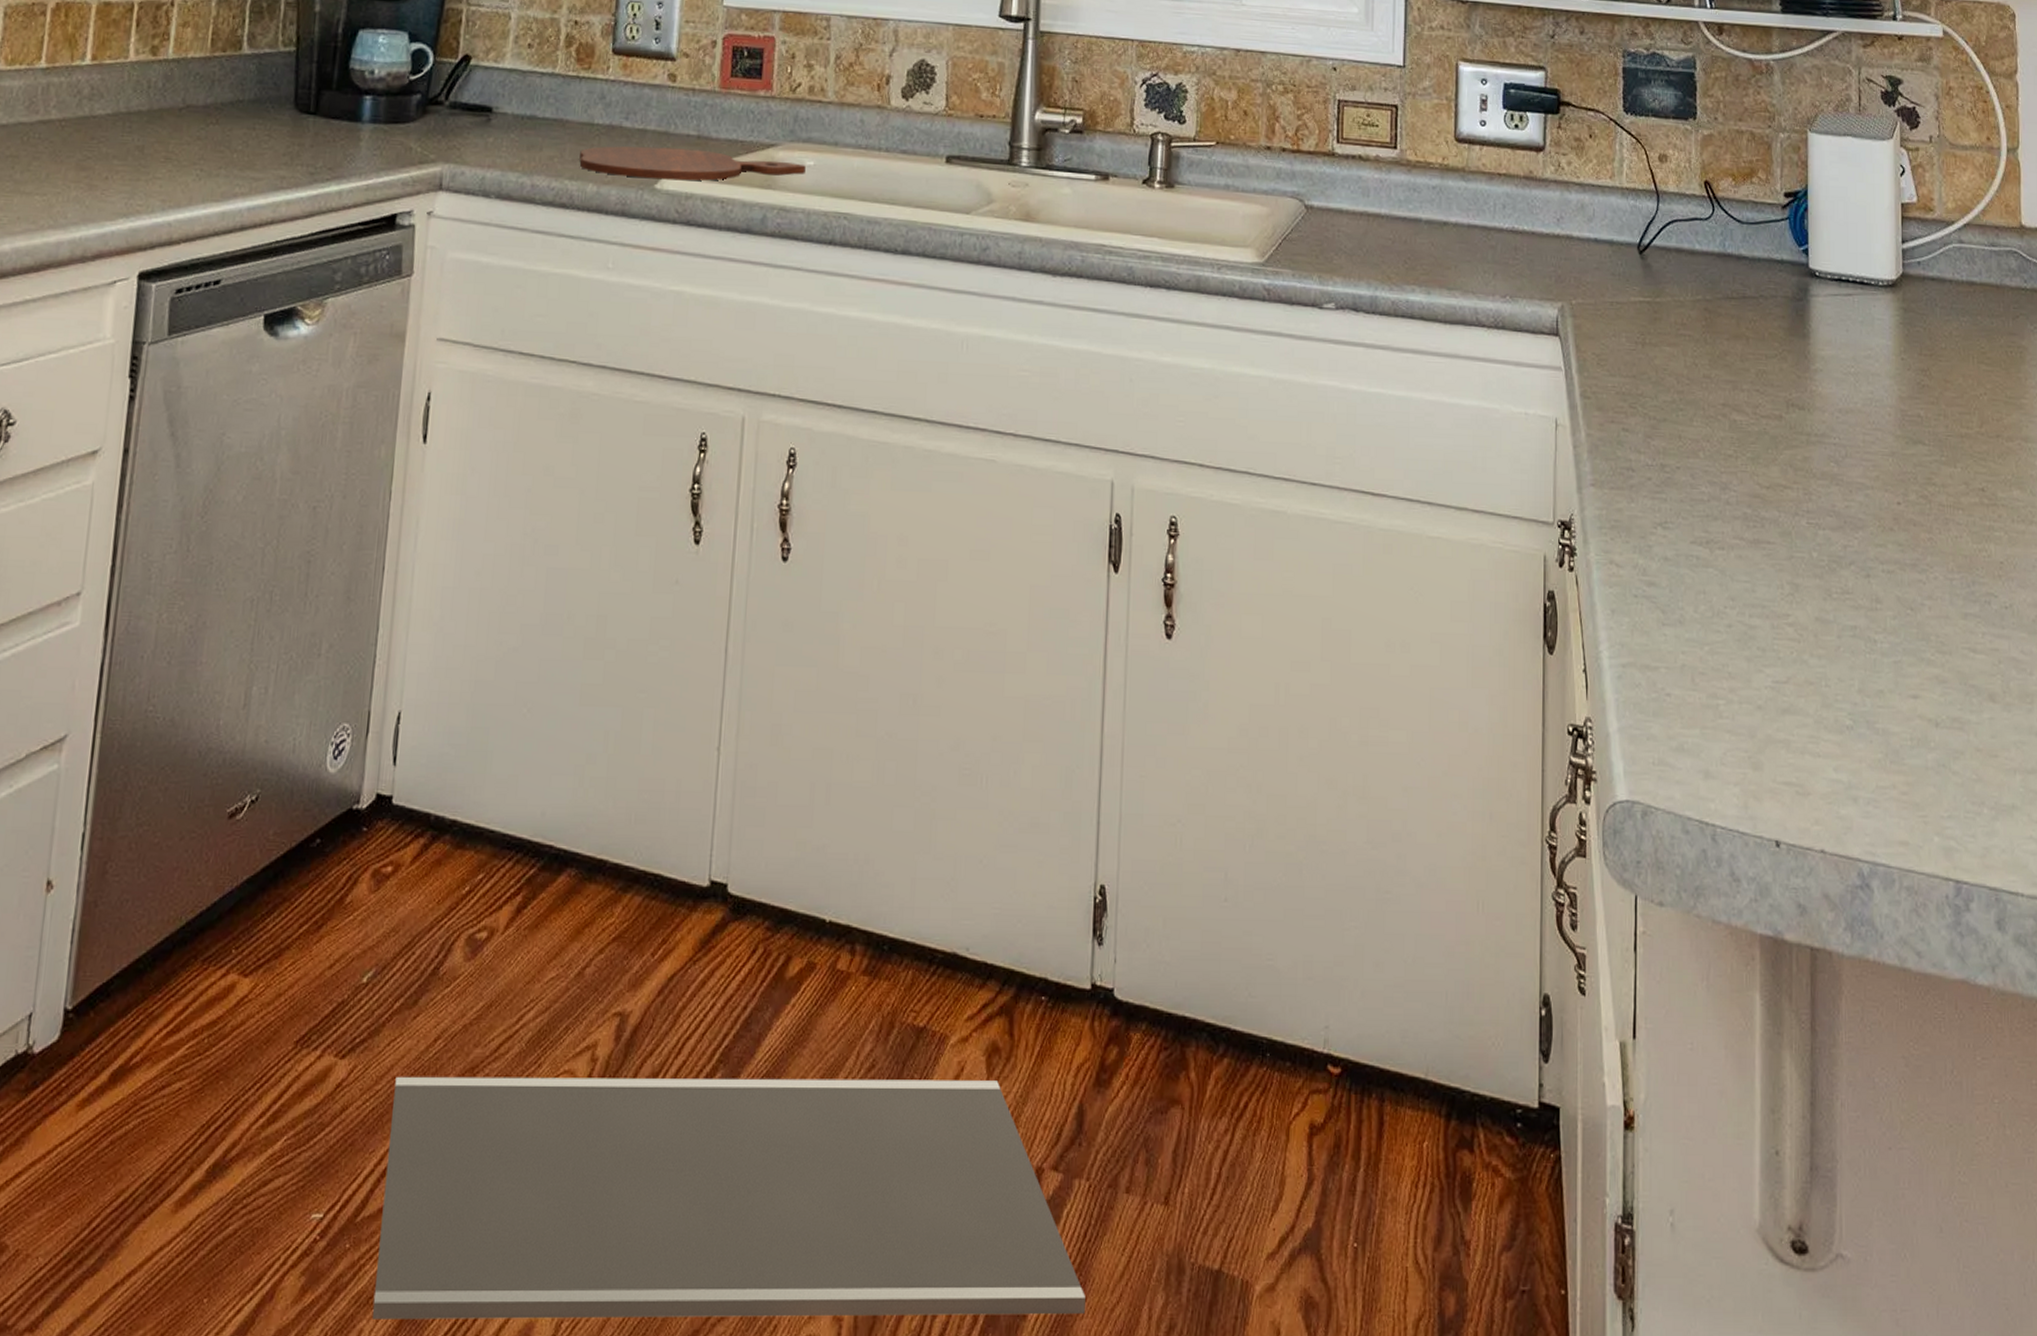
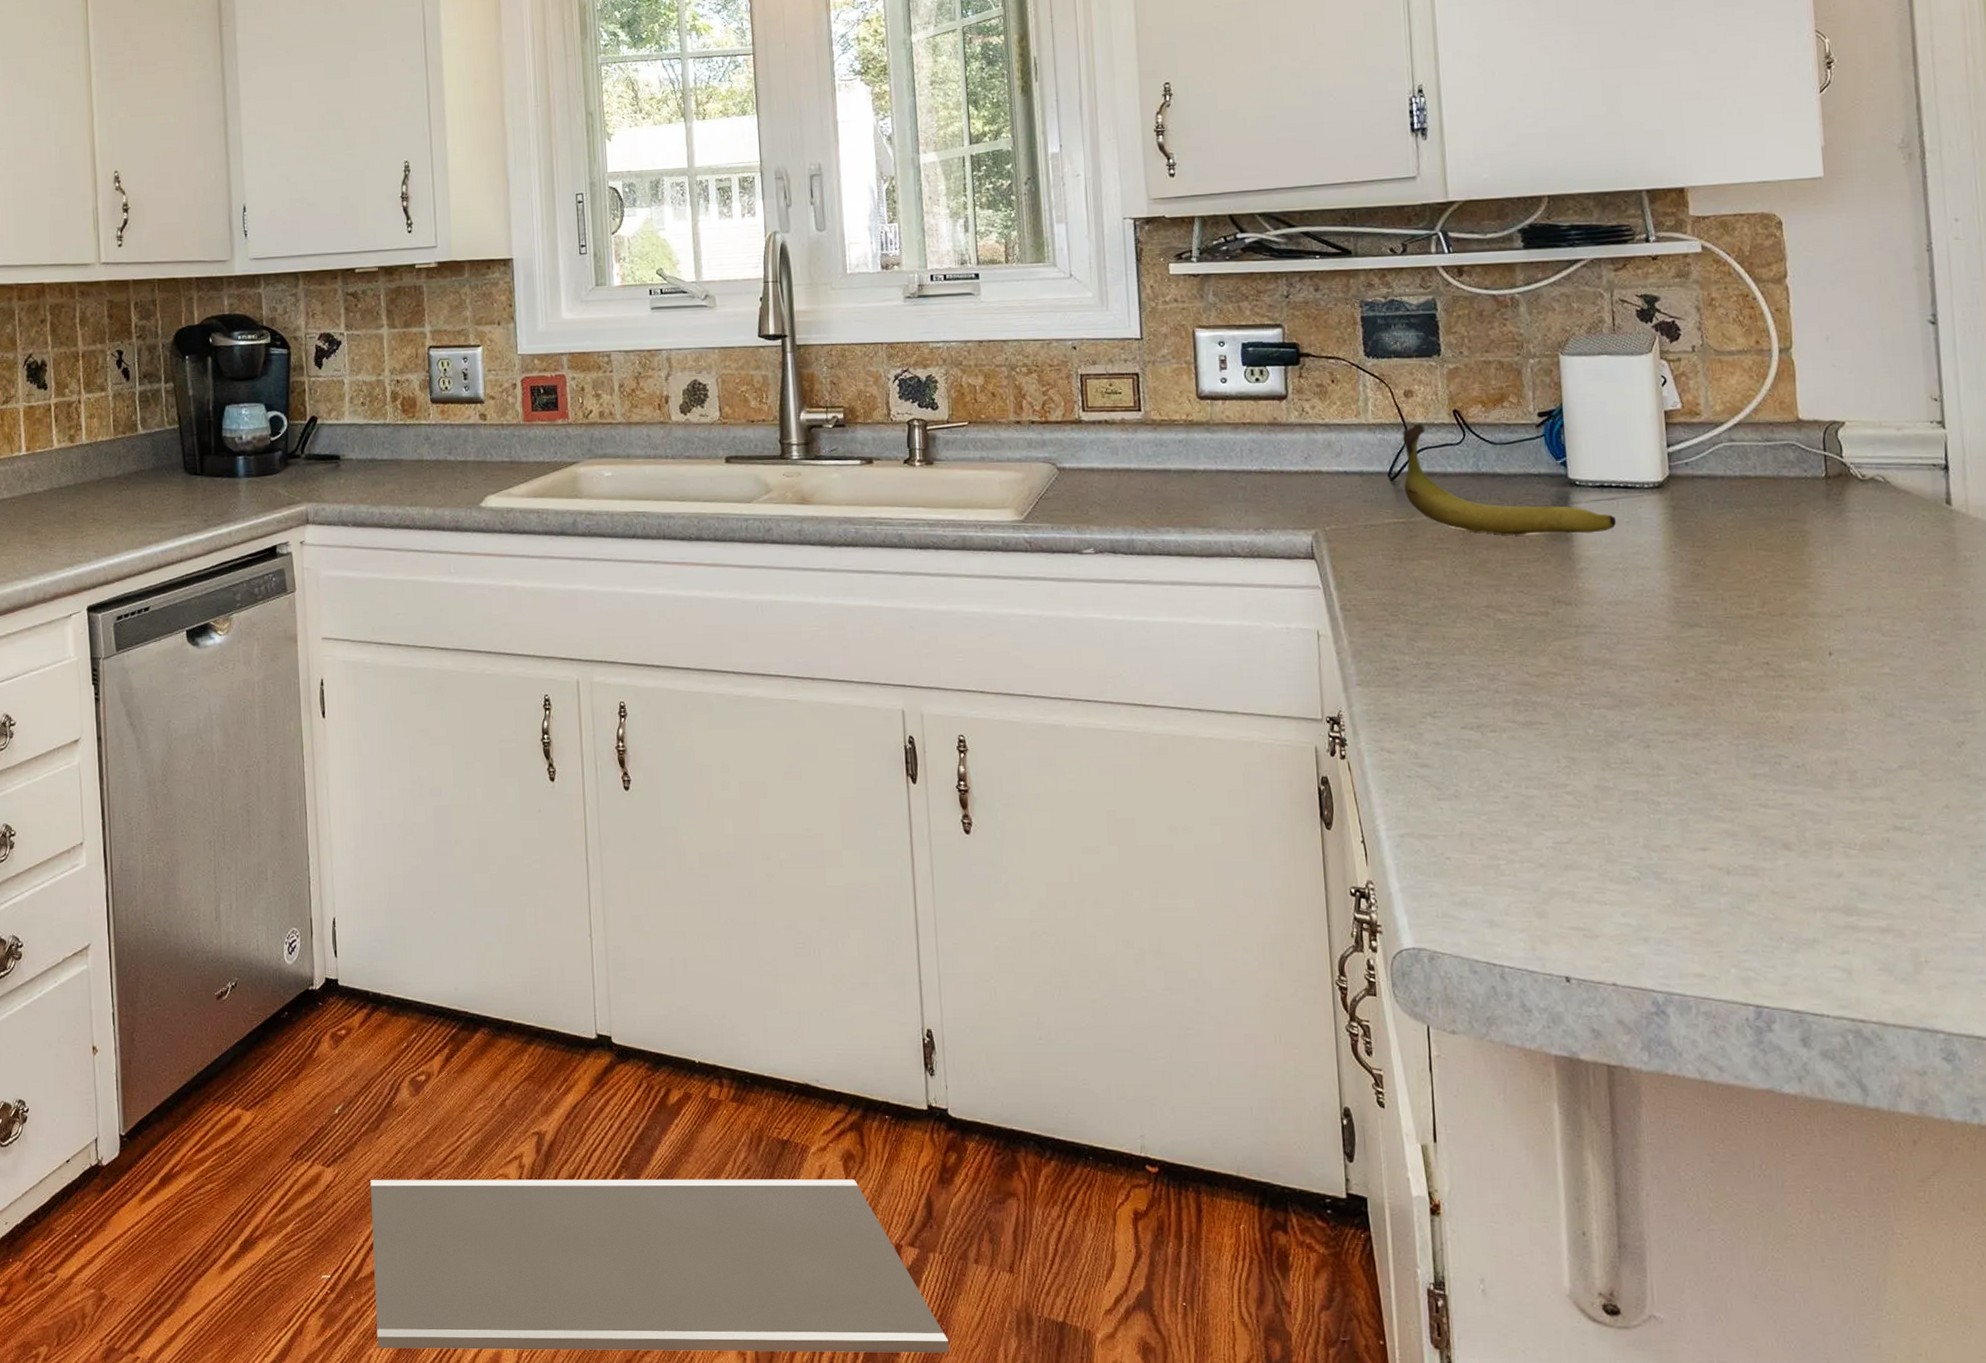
cutting board: present [579,146,806,181] -> none [415,472,605,500]
banana: none [1652,191,1852,331] -> present [1402,422,1617,535]

